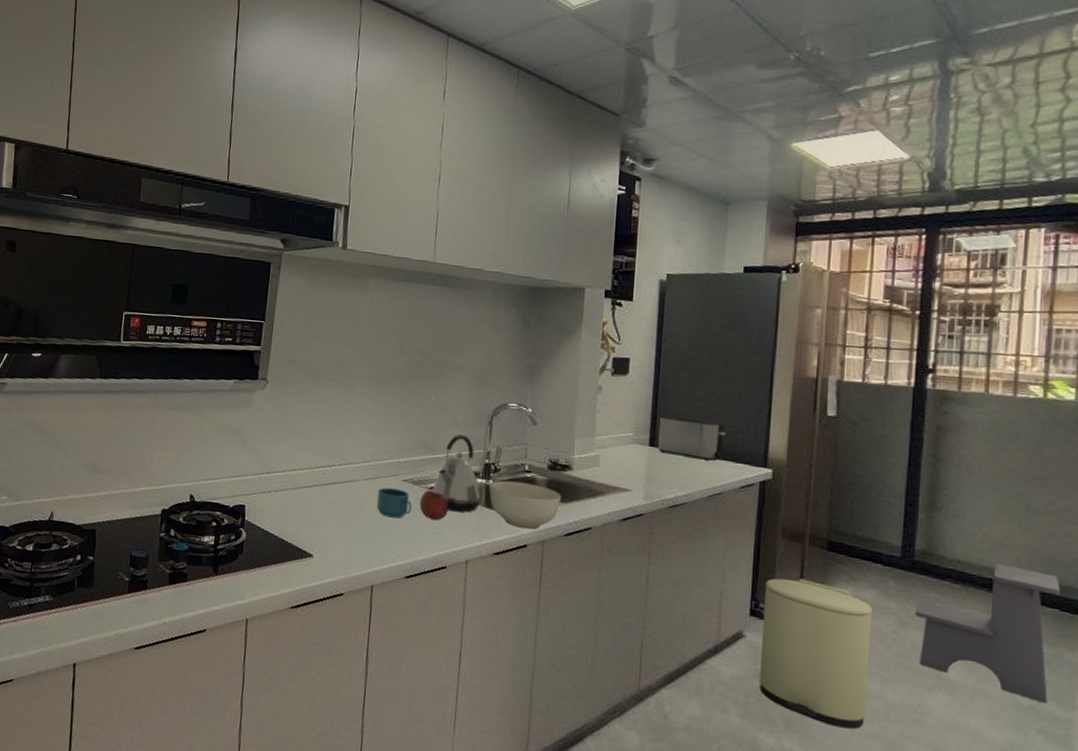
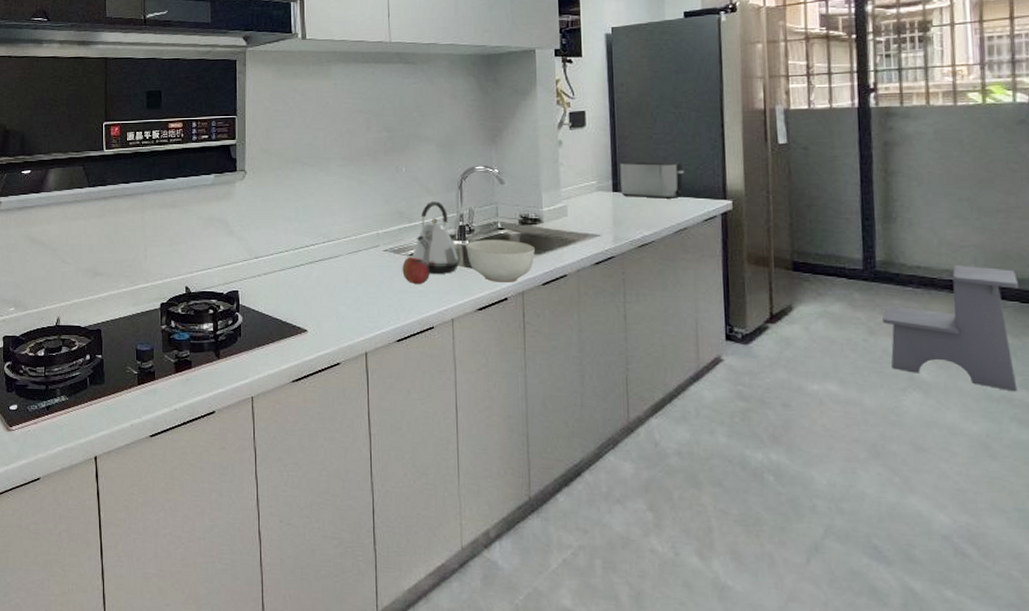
cup: present [376,487,413,519] -> none [361,259,396,287]
pedal bin: present [758,578,874,729] -> none [737,300,846,436]

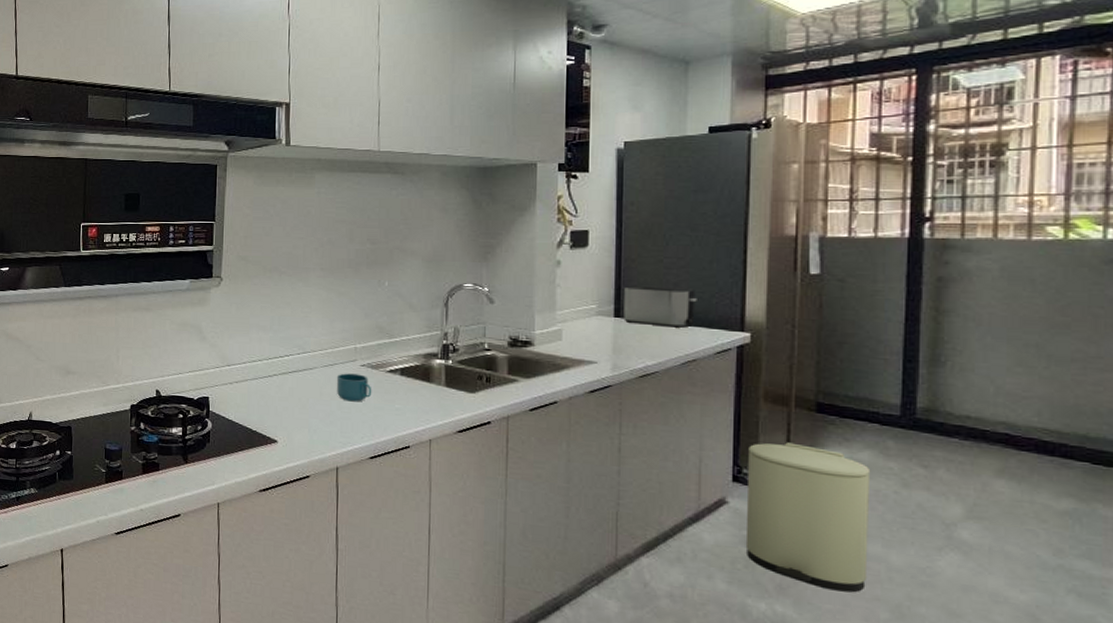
cup: none [361,259,396,287] -> present [336,373,372,402]
fruit: present [402,257,430,284] -> none [379,373,408,402]
kettle: present [412,201,460,274] -> none [391,318,441,393]
bowl: present [466,240,536,282] -> none [448,360,525,406]
pedal bin: none [737,300,846,436] -> present [745,442,871,593]
step stool: present [882,265,1018,392] -> none [920,418,1091,562]

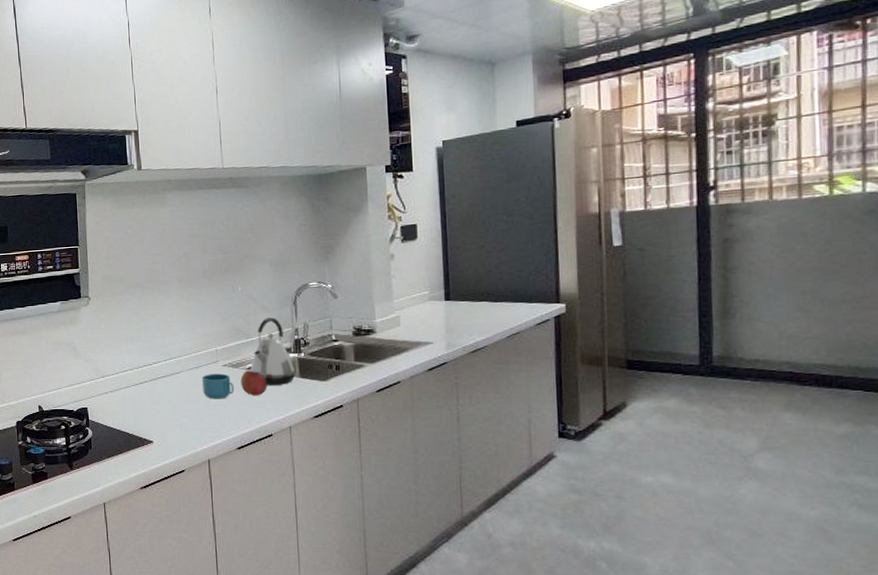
fruit: none [379,373,408,402] -> present [240,370,267,395]
kettle: none [391,318,441,393] -> present [250,317,296,385]
toaster: present [624,285,697,328] -> none [452,268,517,305]
pedal bin: present [745,442,871,593] -> none [571,398,680,525]

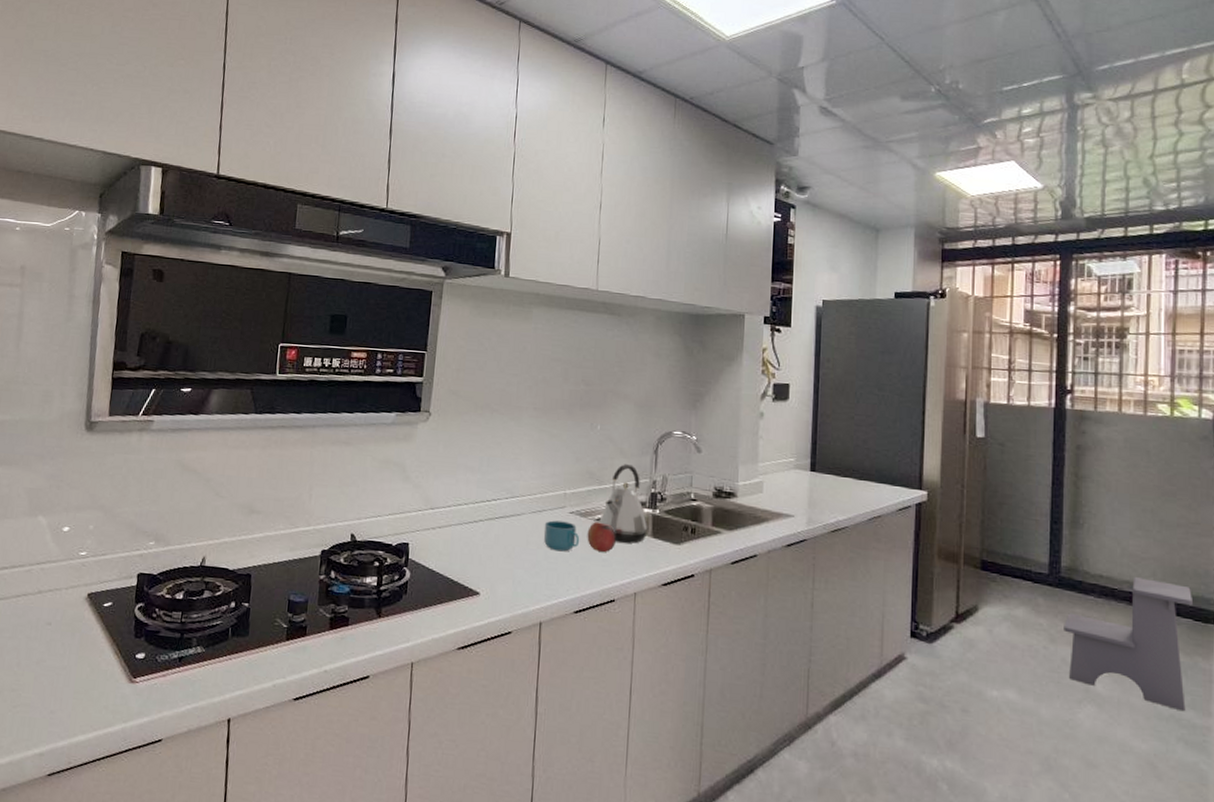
step stool: none [719,357,862,478] -> present [1064,577,1192,712]

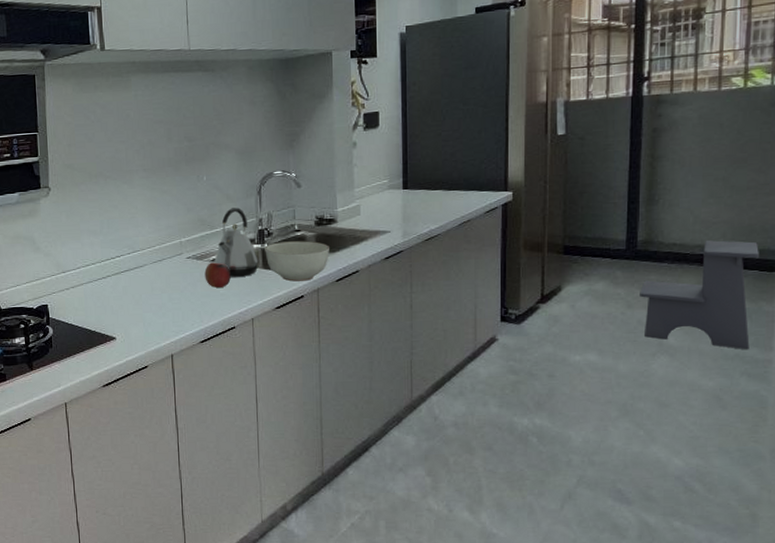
cup: present [543,520,580,552] -> none [165,266,199,293]
bowl: none [656,509,728,559] -> present [265,240,330,282]

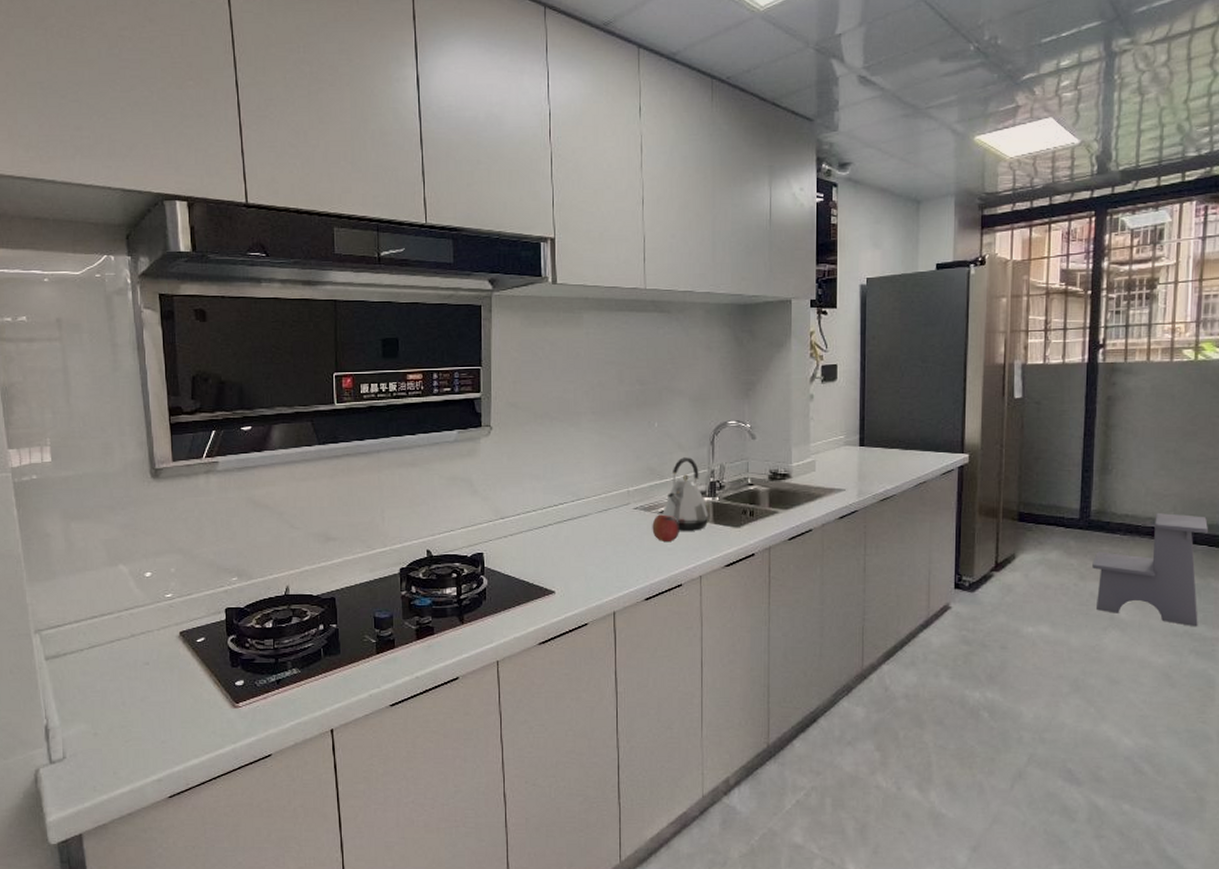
bowl: present [265,240,330,282] -> none [716,496,784,538]

